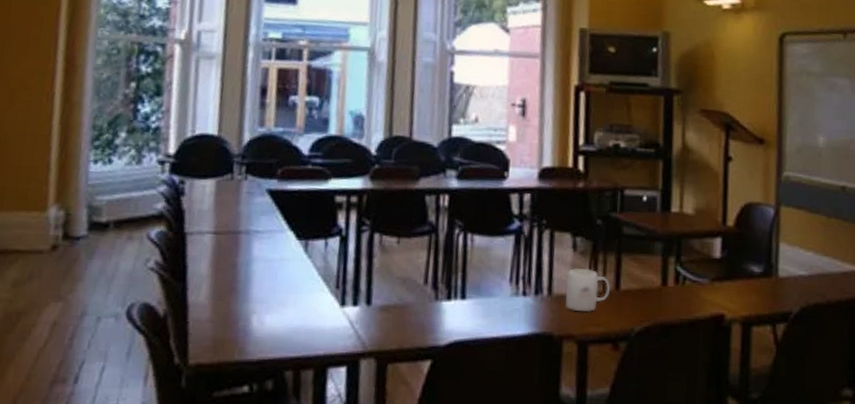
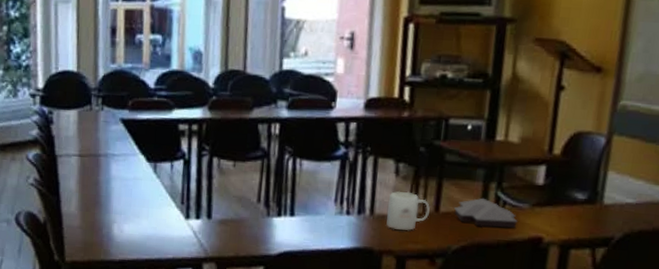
papers: none [634,273,699,305] -> present [453,198,518,228]

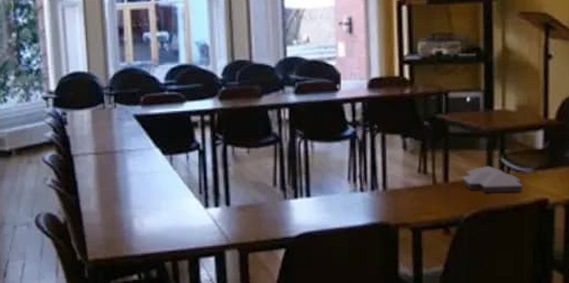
mug: present [386,191,430,231] -> none [398,164,439,202]

